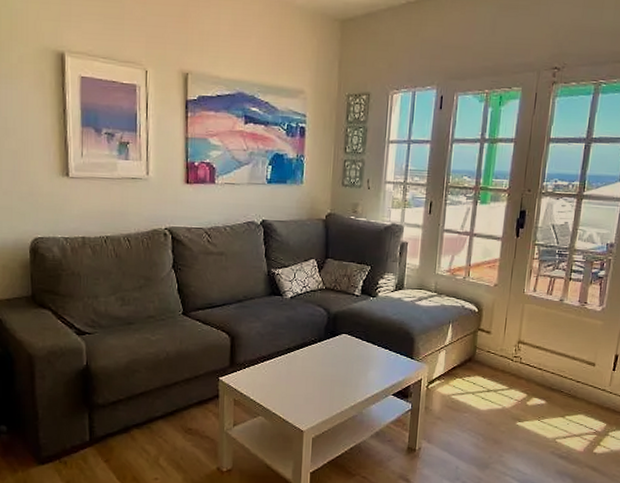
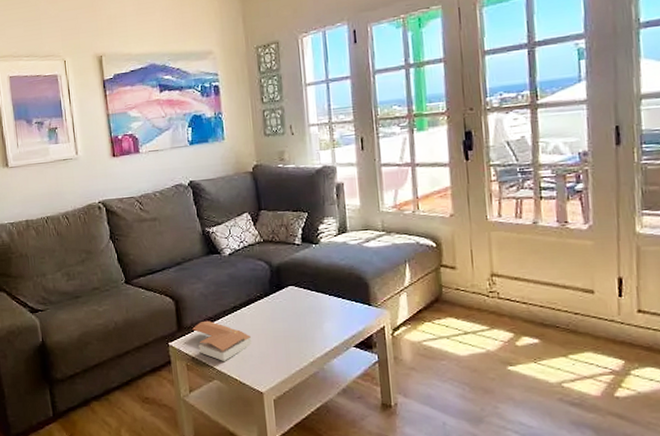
book: none [244,359,301,399] -> present [192,320,253,361]

